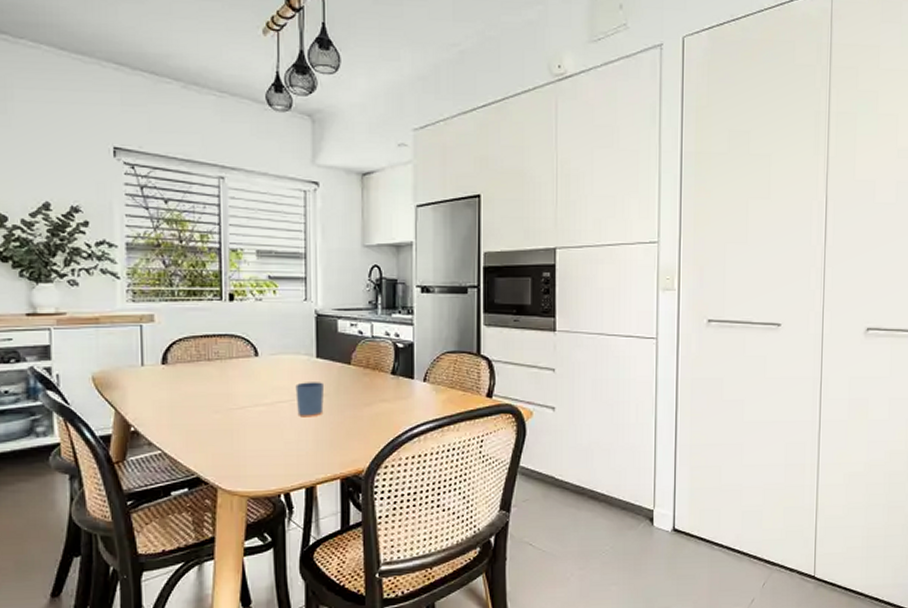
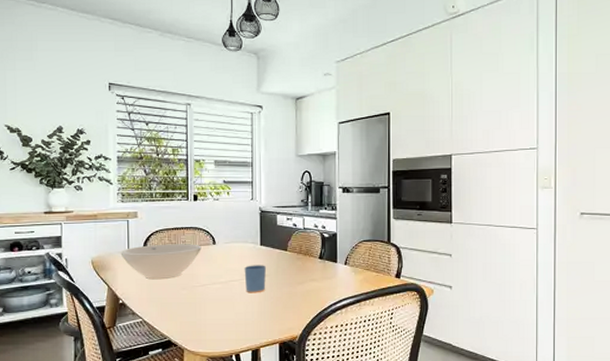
bowl: none [131,355,240,401] -> present [120,244,202,280]

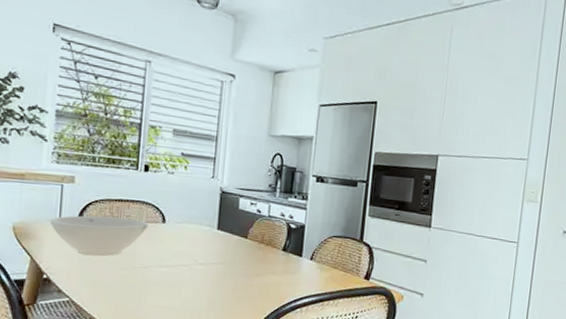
mug: present [244,265,267,293] -> none [195,250,222,282]

